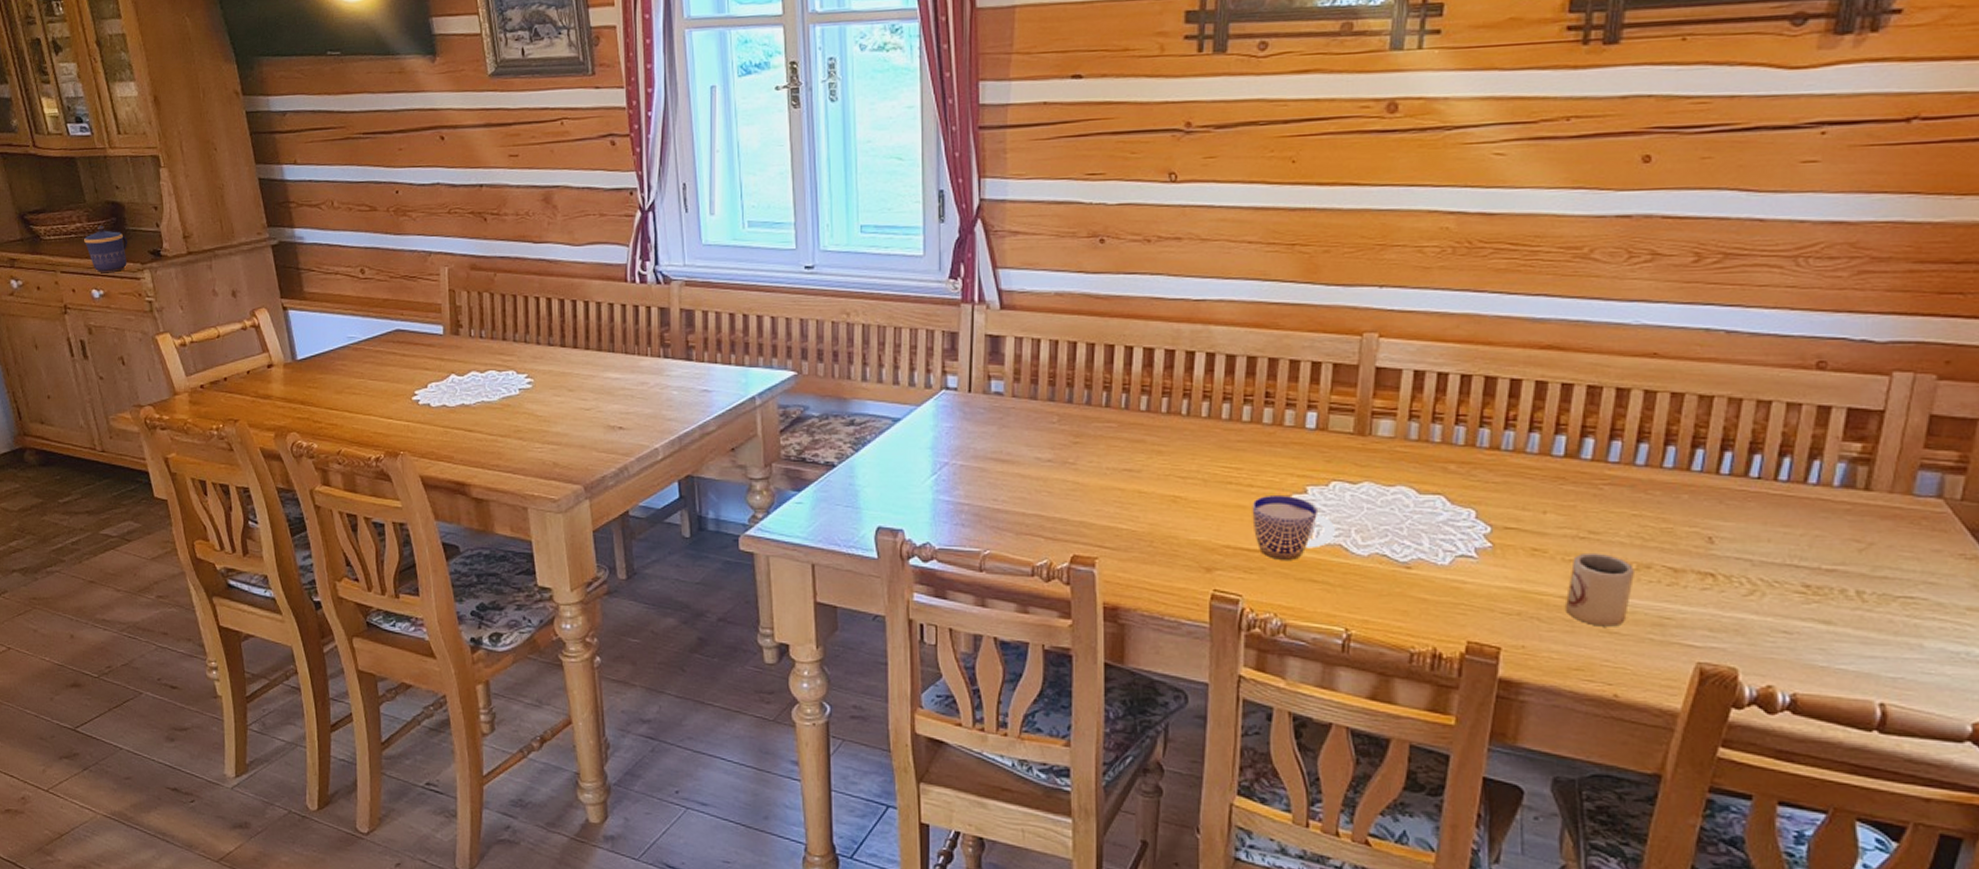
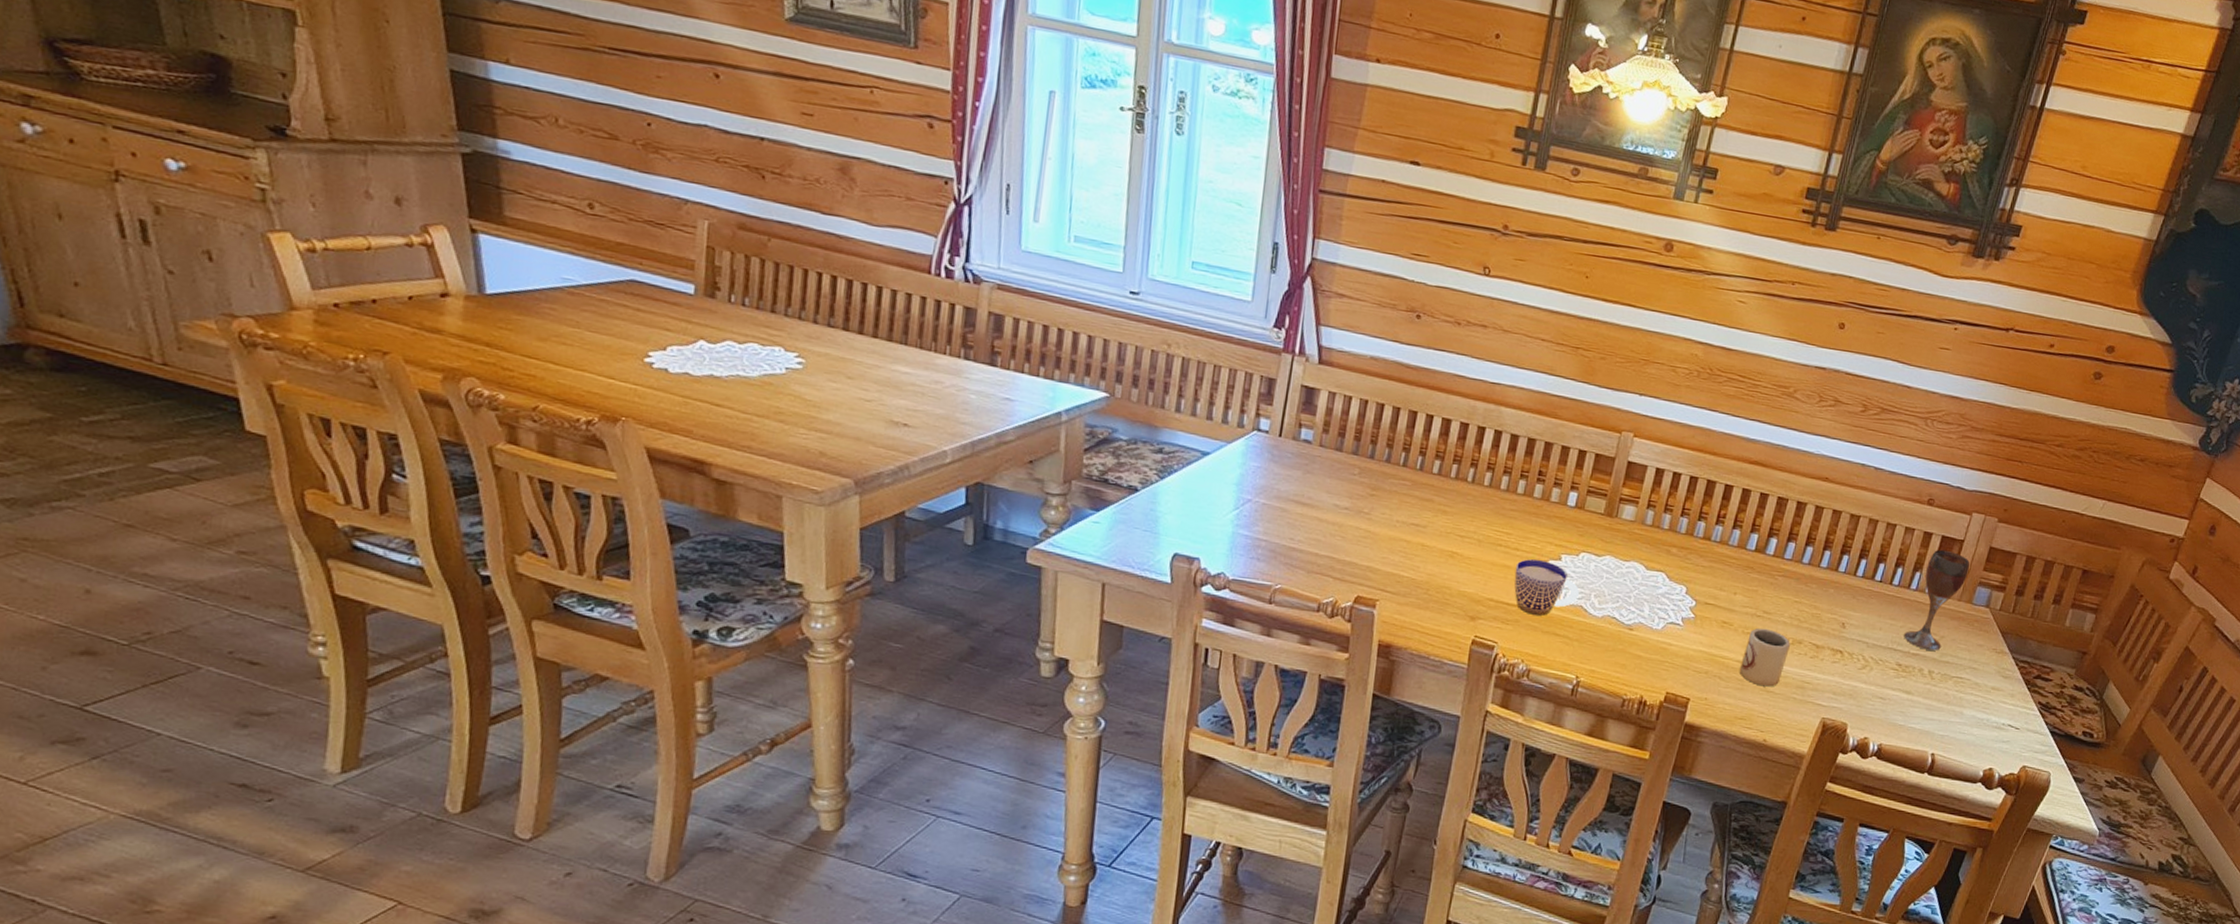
decorative jar: present [84,225,127,274] -> none [158,79,233,143]
cup: none [1808,426,1901,563] -> present [1904,549,1971,651]

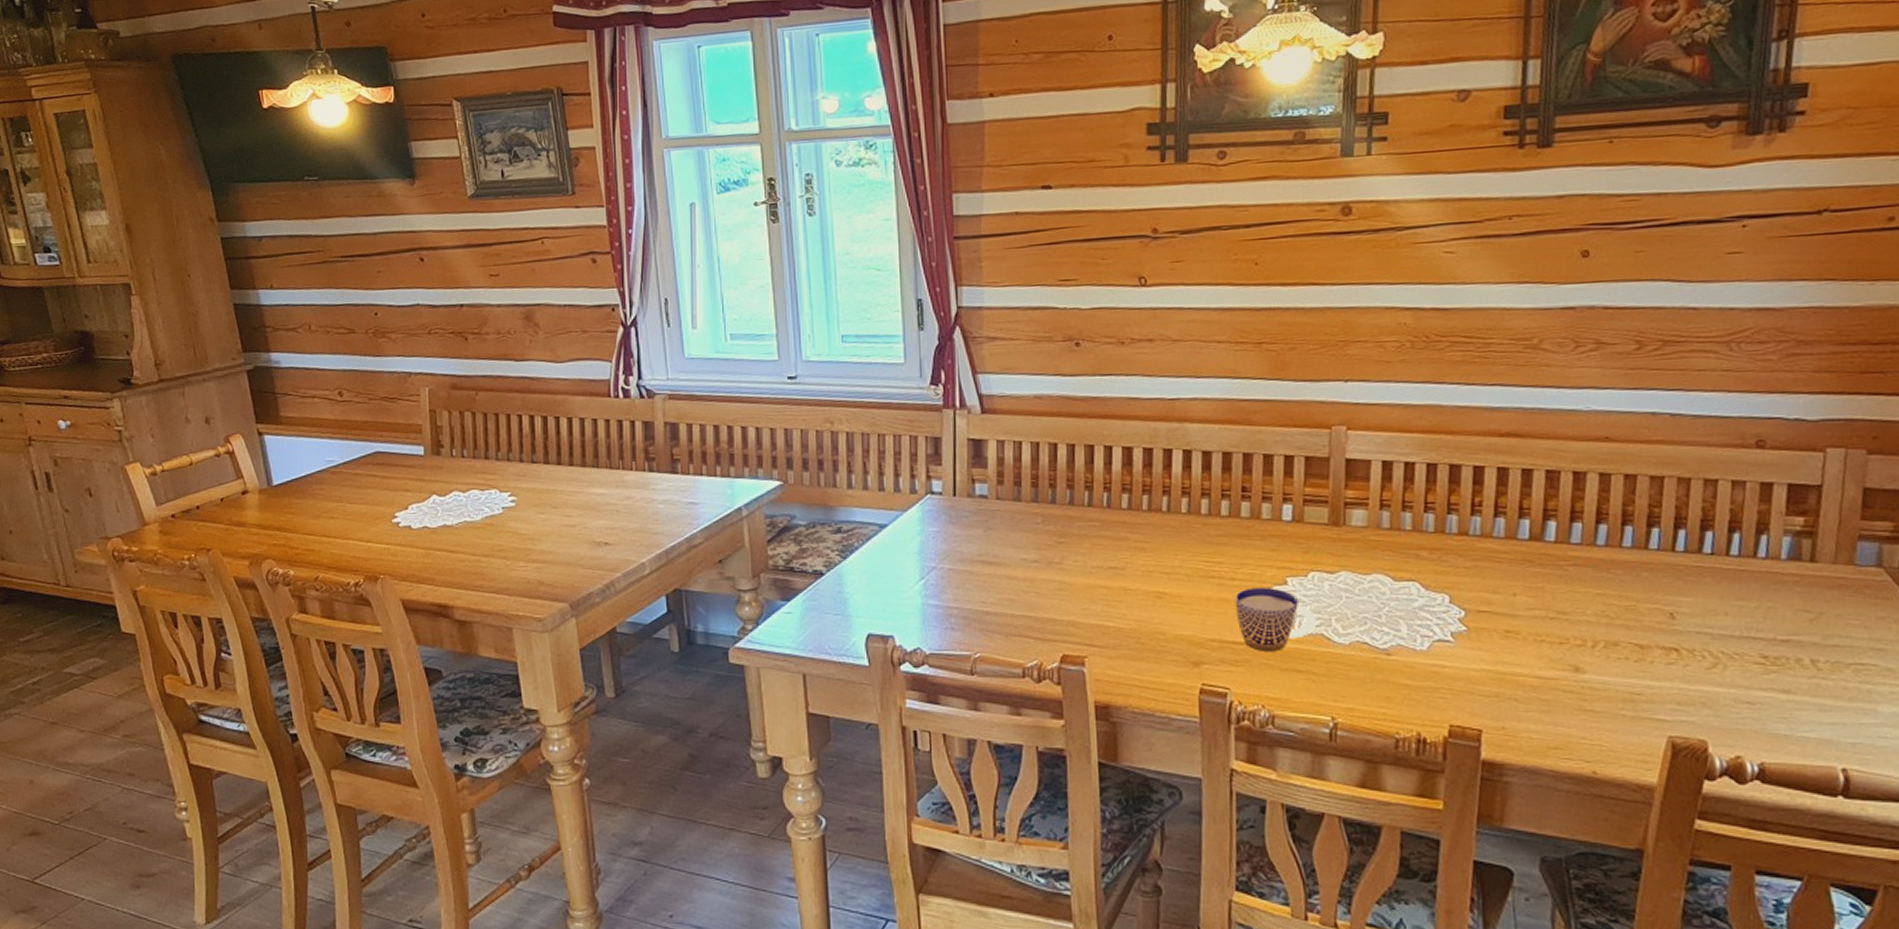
cup: present [1739,628,1790,687] -> none [1539,632,1603,705]
cup: present [1904,549,1971,651] -> none [1762,501,1840,633]

